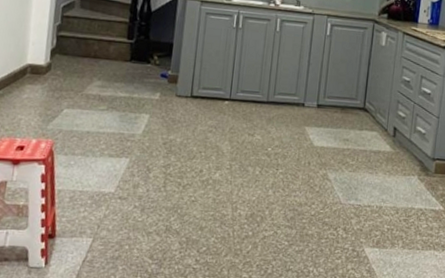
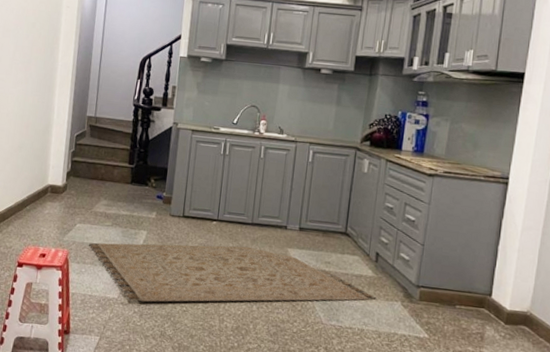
rug: none [79,126,394,195] -> present [89,242,376,303]

